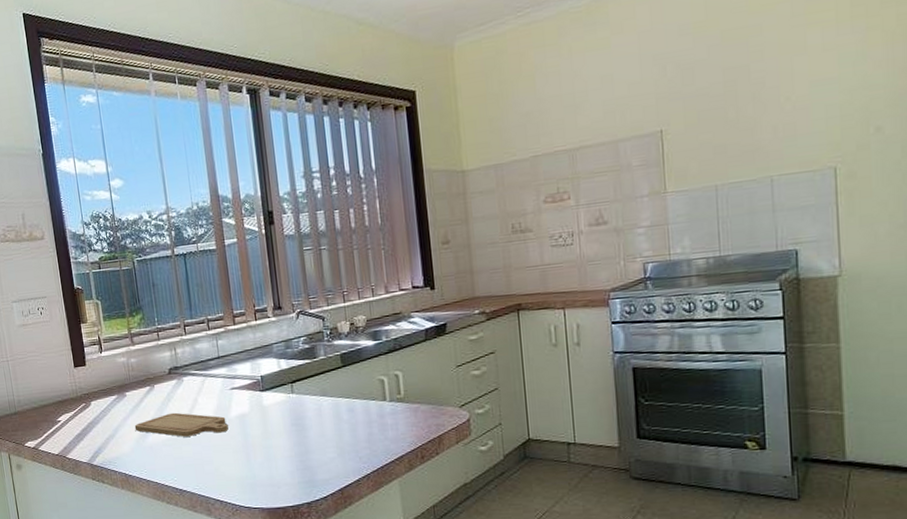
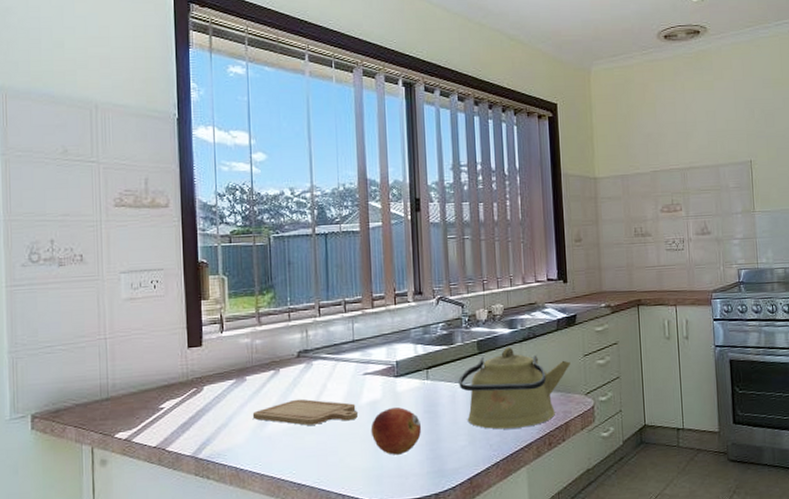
fruit: none [241,420,290,466] -> present [370,407,422,455]
kettle: none [323,359,442,442] -> present [458,347,571,430]

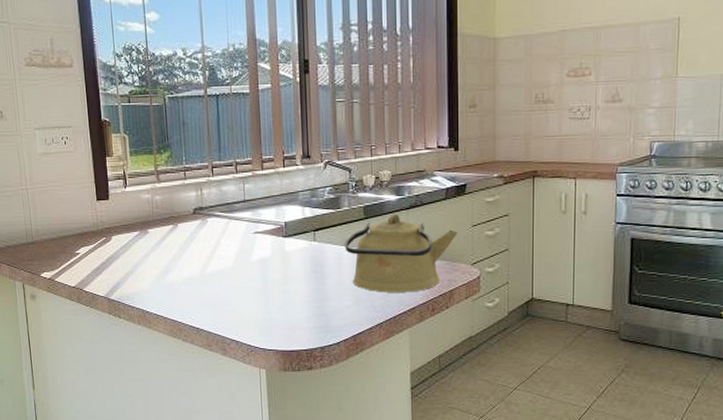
chopping board: present [252,398,358,426] -> none [155,252,249,277]
fruit: present [370,407,422,455] -> none [261,265,309,309]

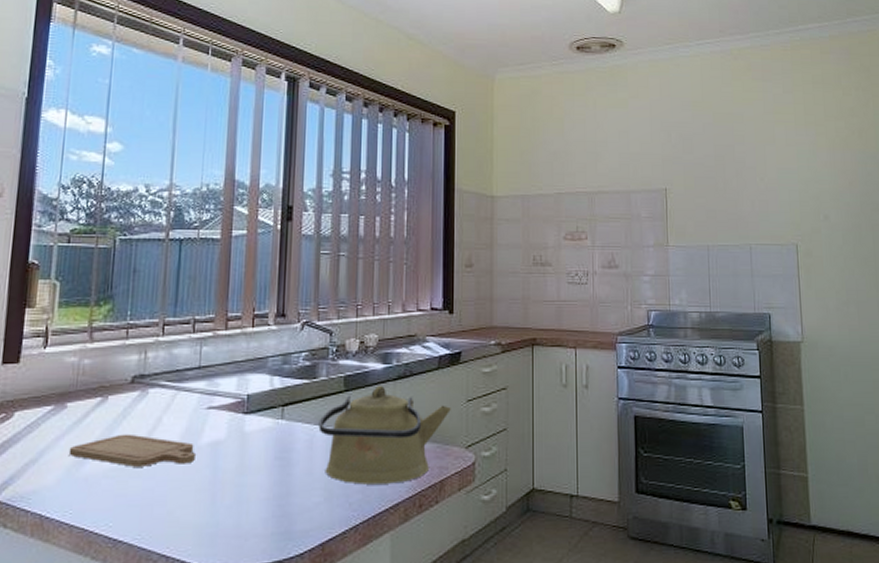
chopping board: none [155,252,249,277] -> present [68,434,195,467]

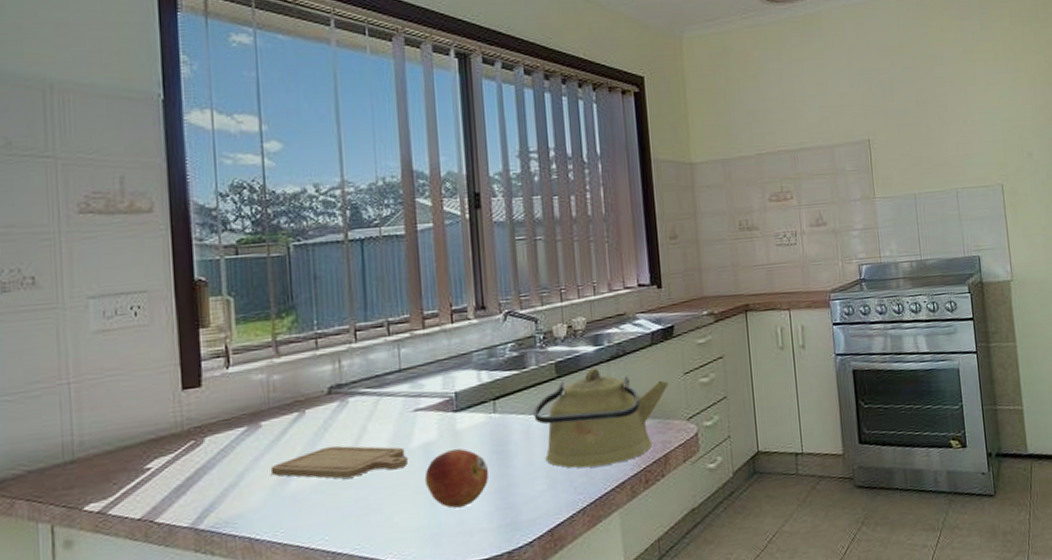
fruit: none [208,450,270,510] -> present [424,448,489,509]

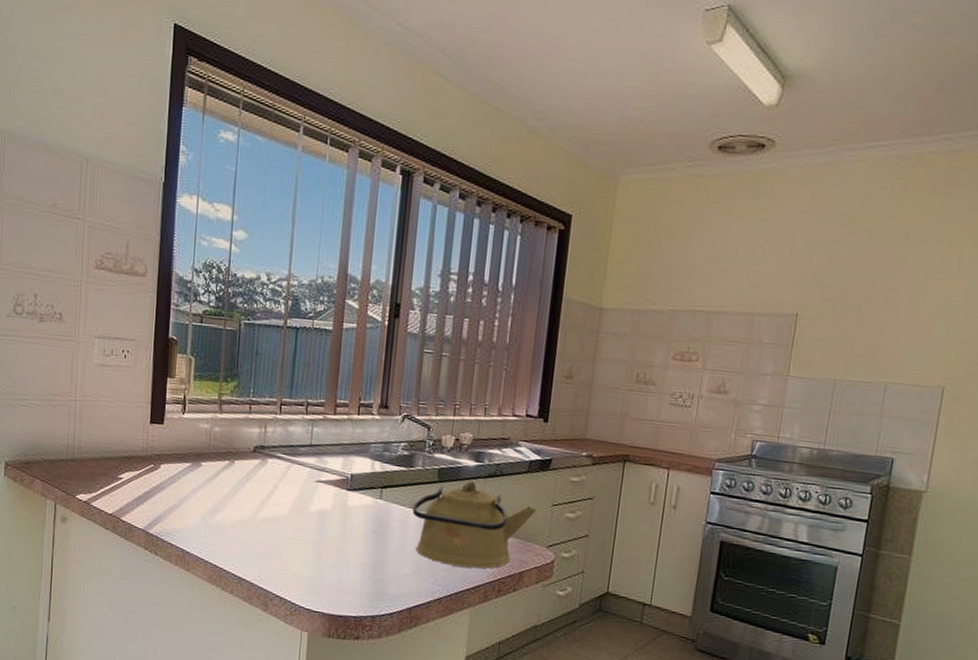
chopping board: present [270,445,408,479] -> none [203,493,305,526]
fruit: present [424,448,489,509] -> none [315,520,368,570]

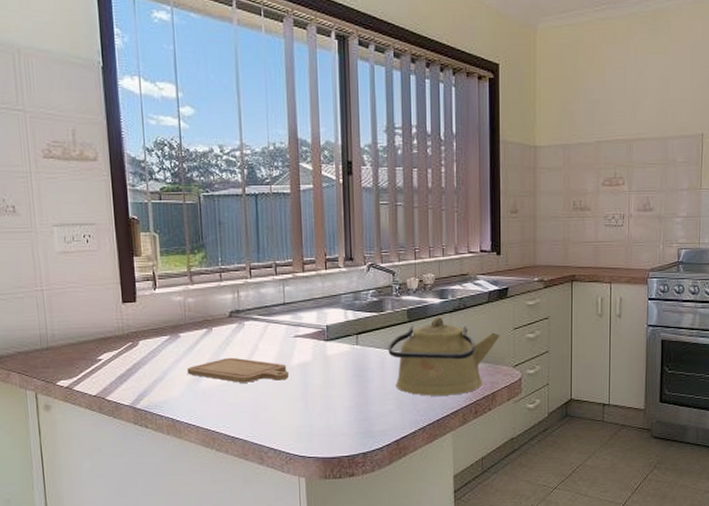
chopping board: none [203,493,305,526] -> present [187,357,289,383]

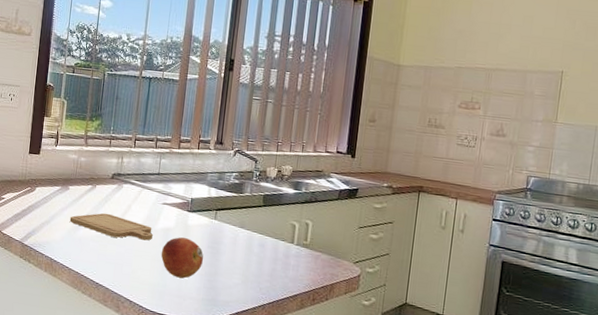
fruit: none [301,369,351,415] -> present [160,237,204,279]
kettle: present [388,316,500,396] -> none [241,205,345,280]

